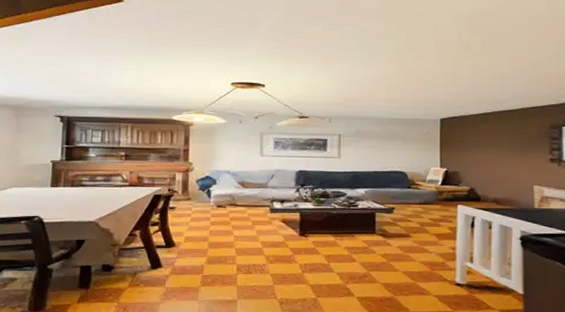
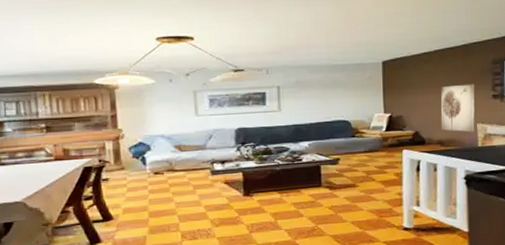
wall art: none [497,146,531,194] -> present [440,84,475,133]

